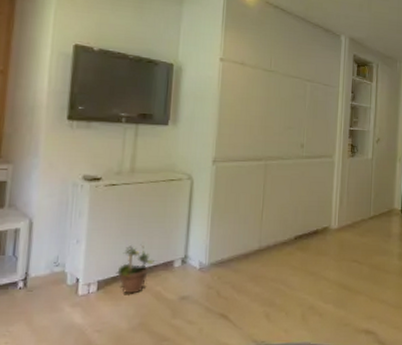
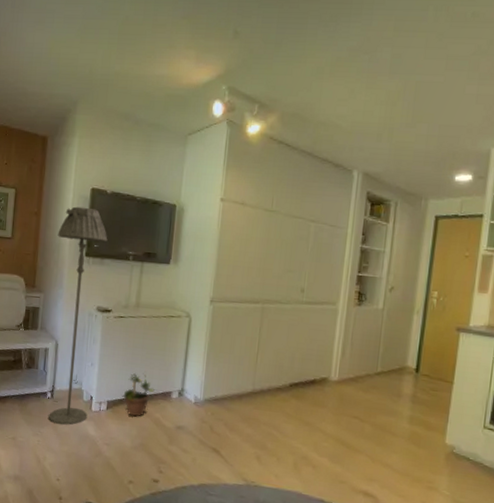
floor lamp: none [20,64,96,319] -> present [49,206,108,426]

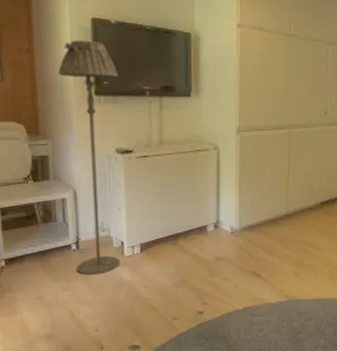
potted plant: present [122,373,155,417] -> none [155,211,189,255]

